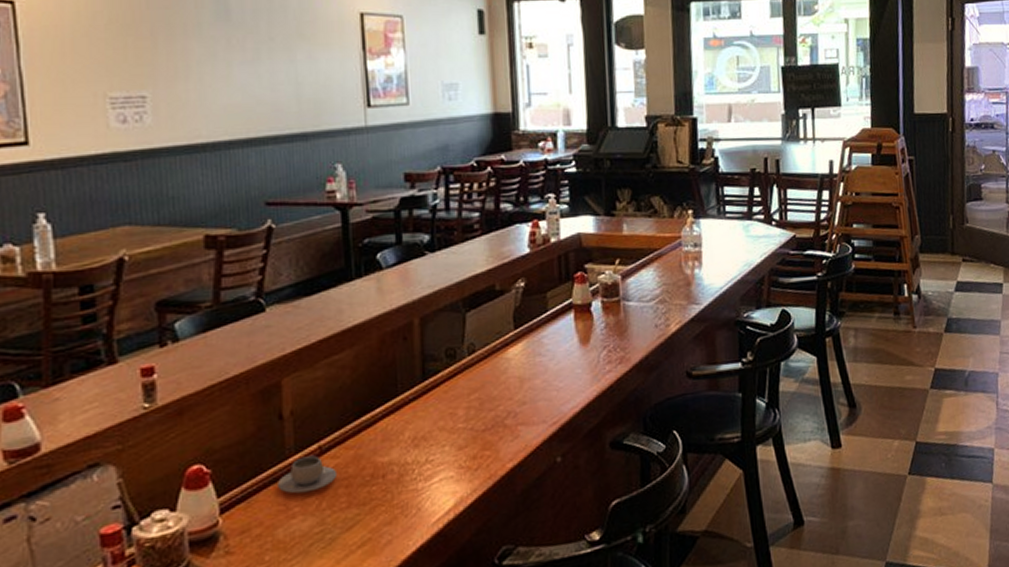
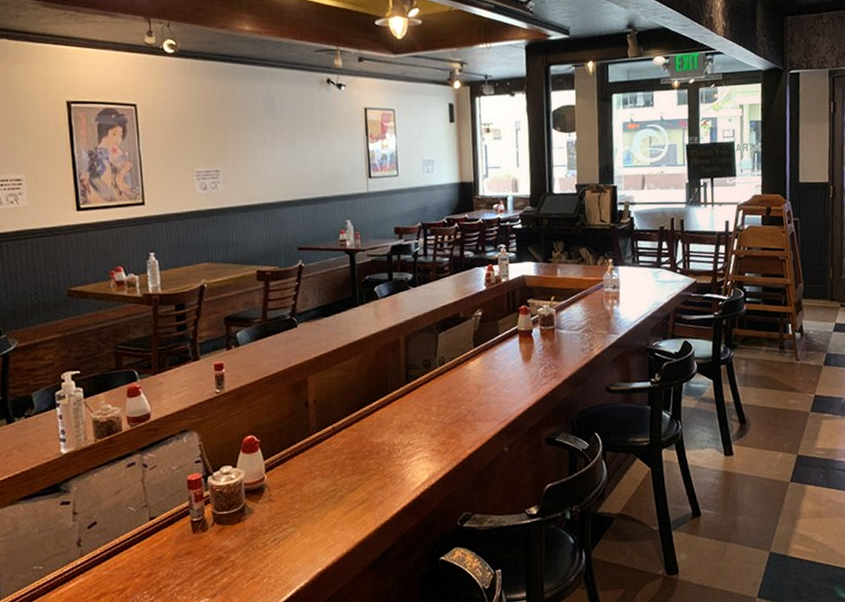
teacup: present [278,455,338,494] -> none [304,434,346,461]

